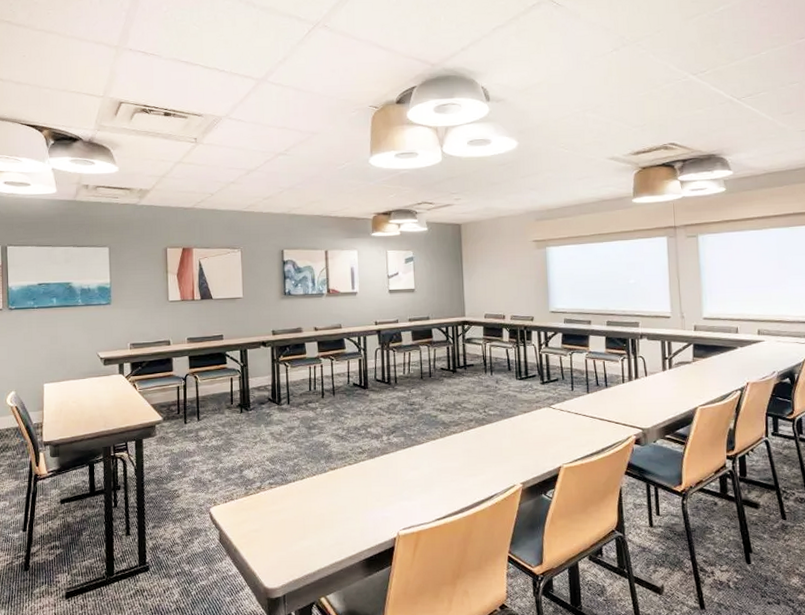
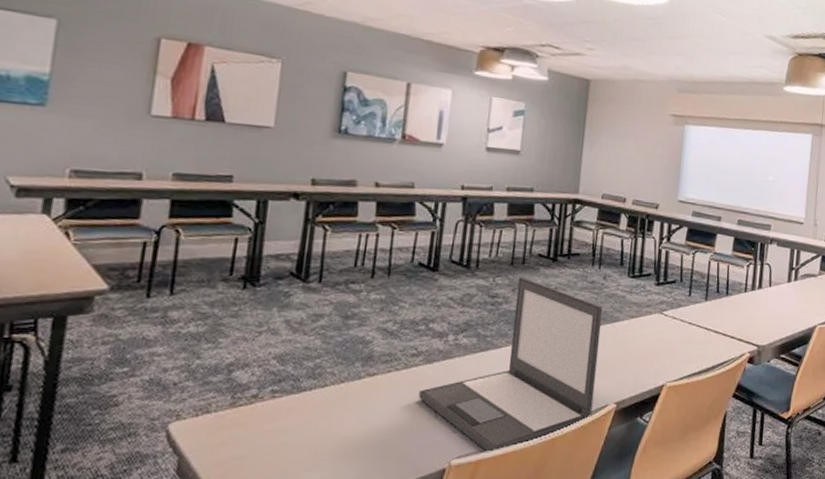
laptop: none [368,387,504,525] -> present [419,276,603,452]

